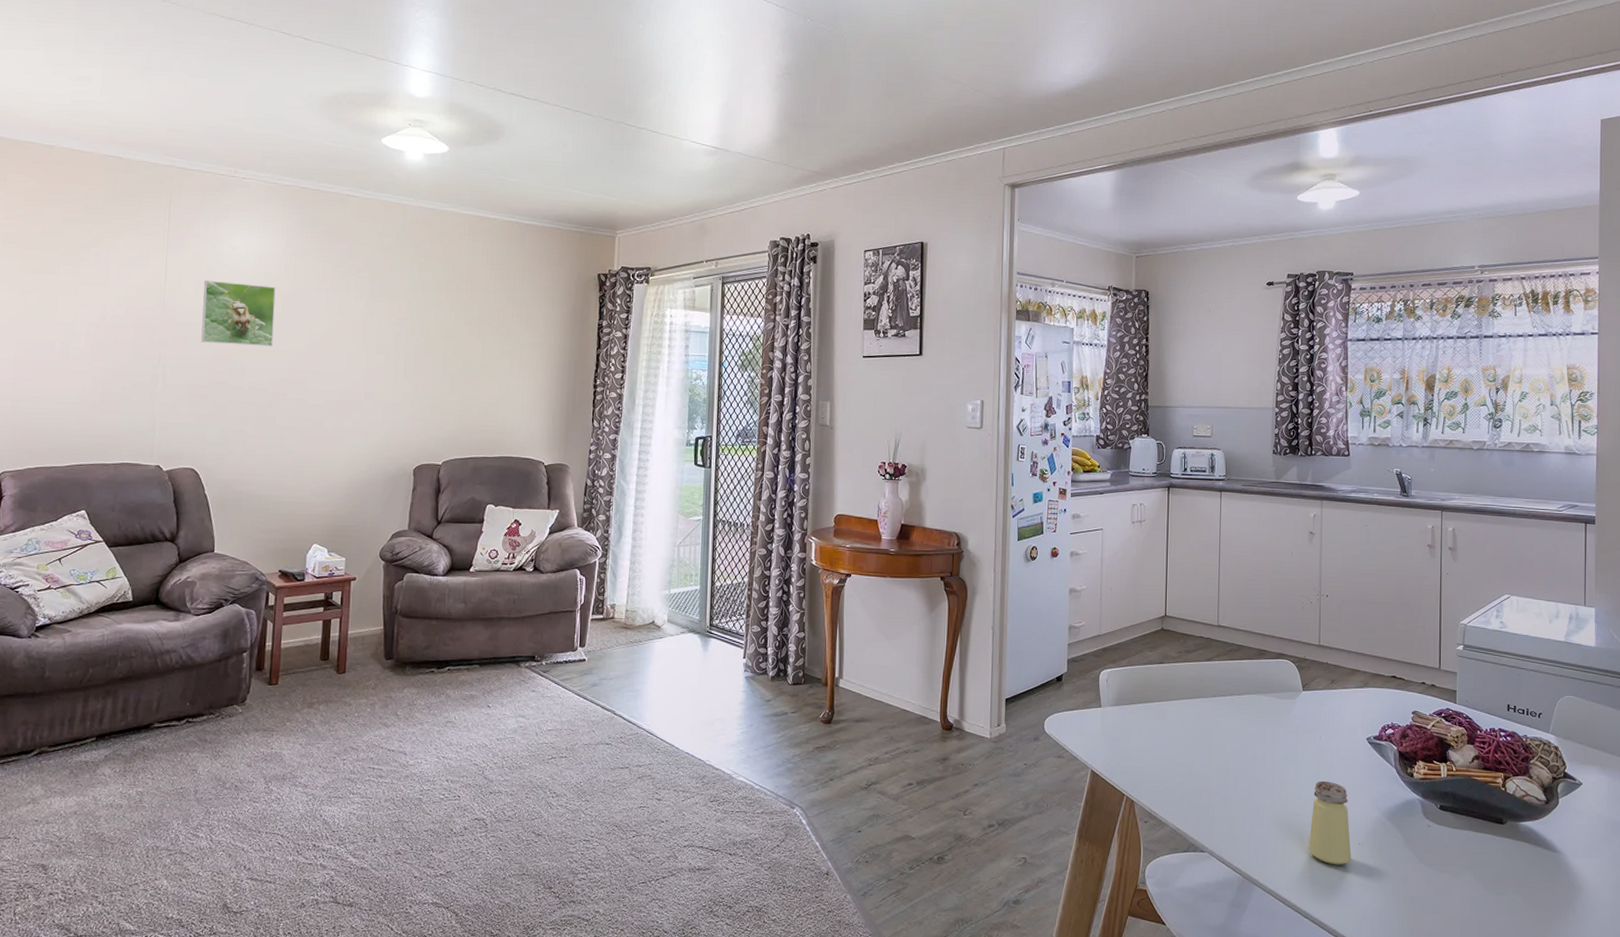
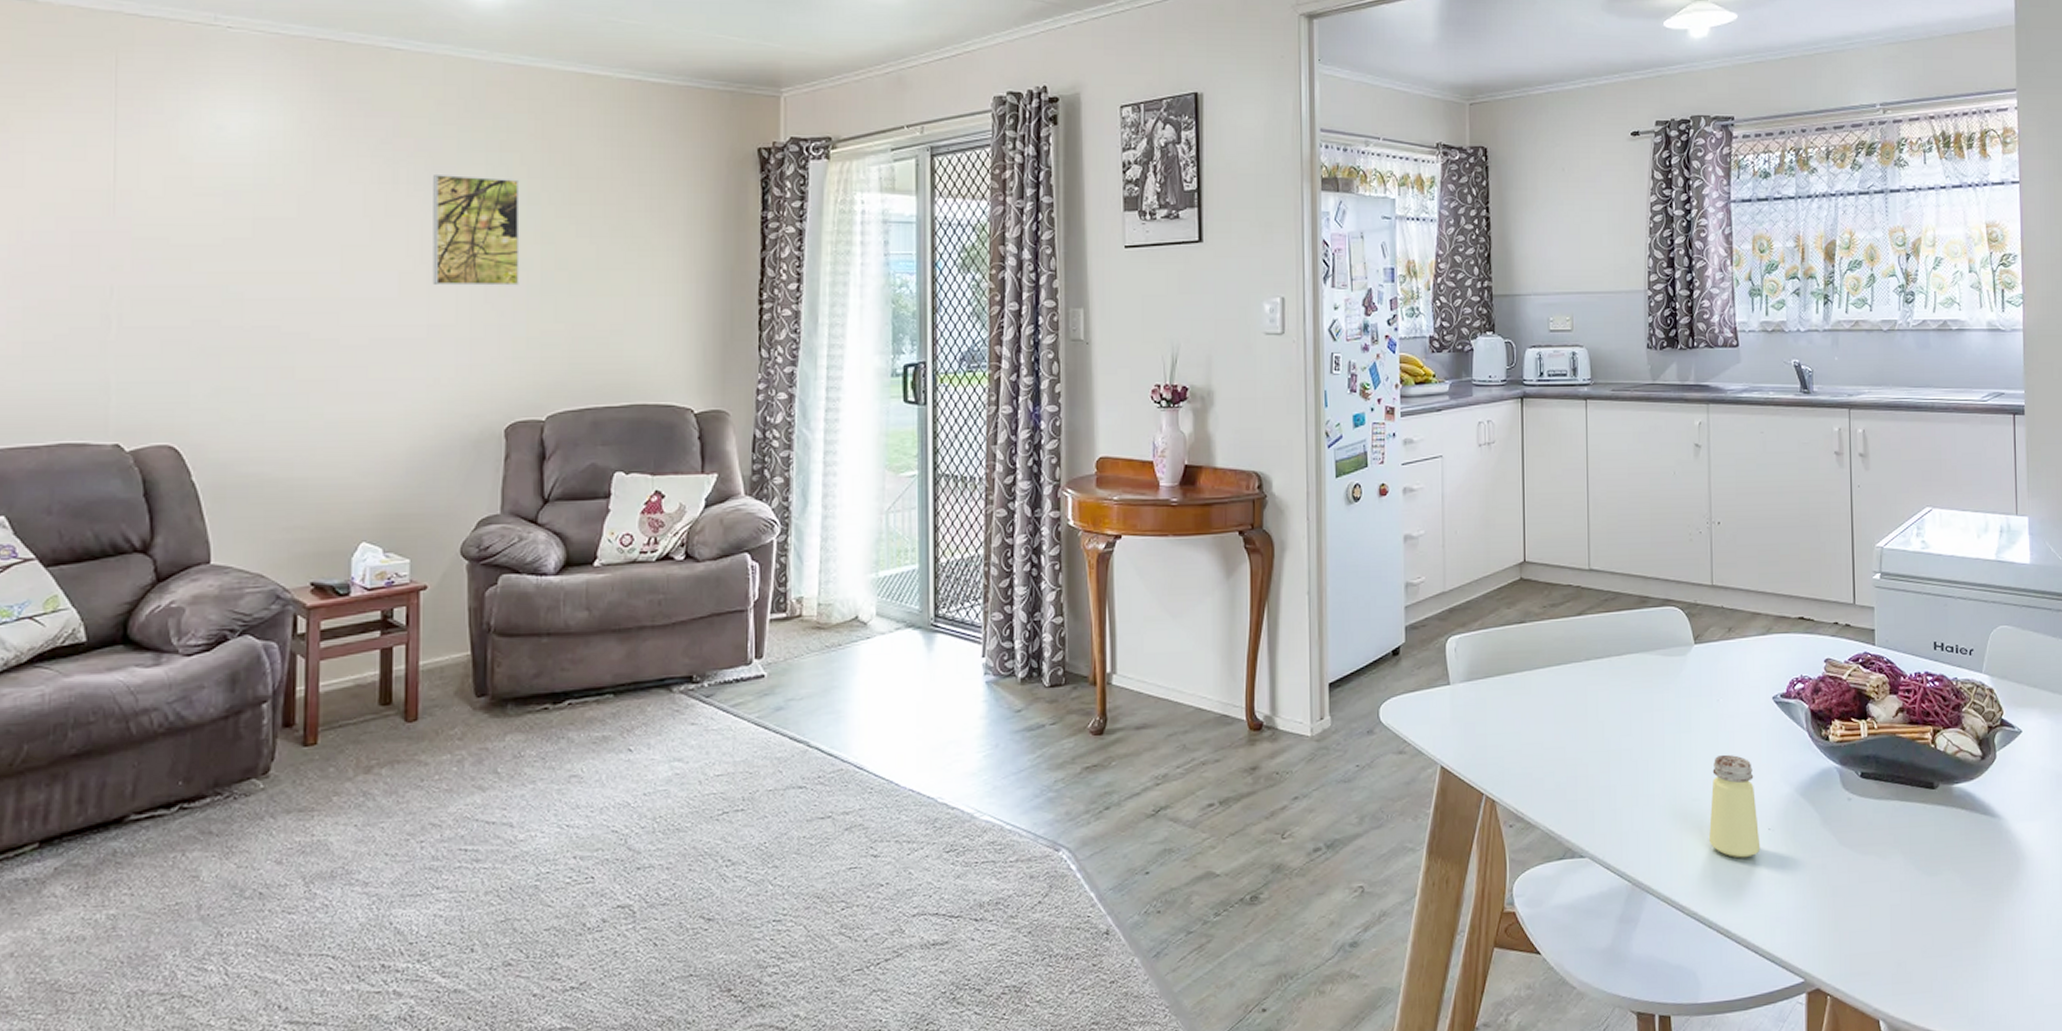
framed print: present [201,280,276,347] -> none [175,174,286,266]
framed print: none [369,285,432,367] -> present [432,173,520,286]

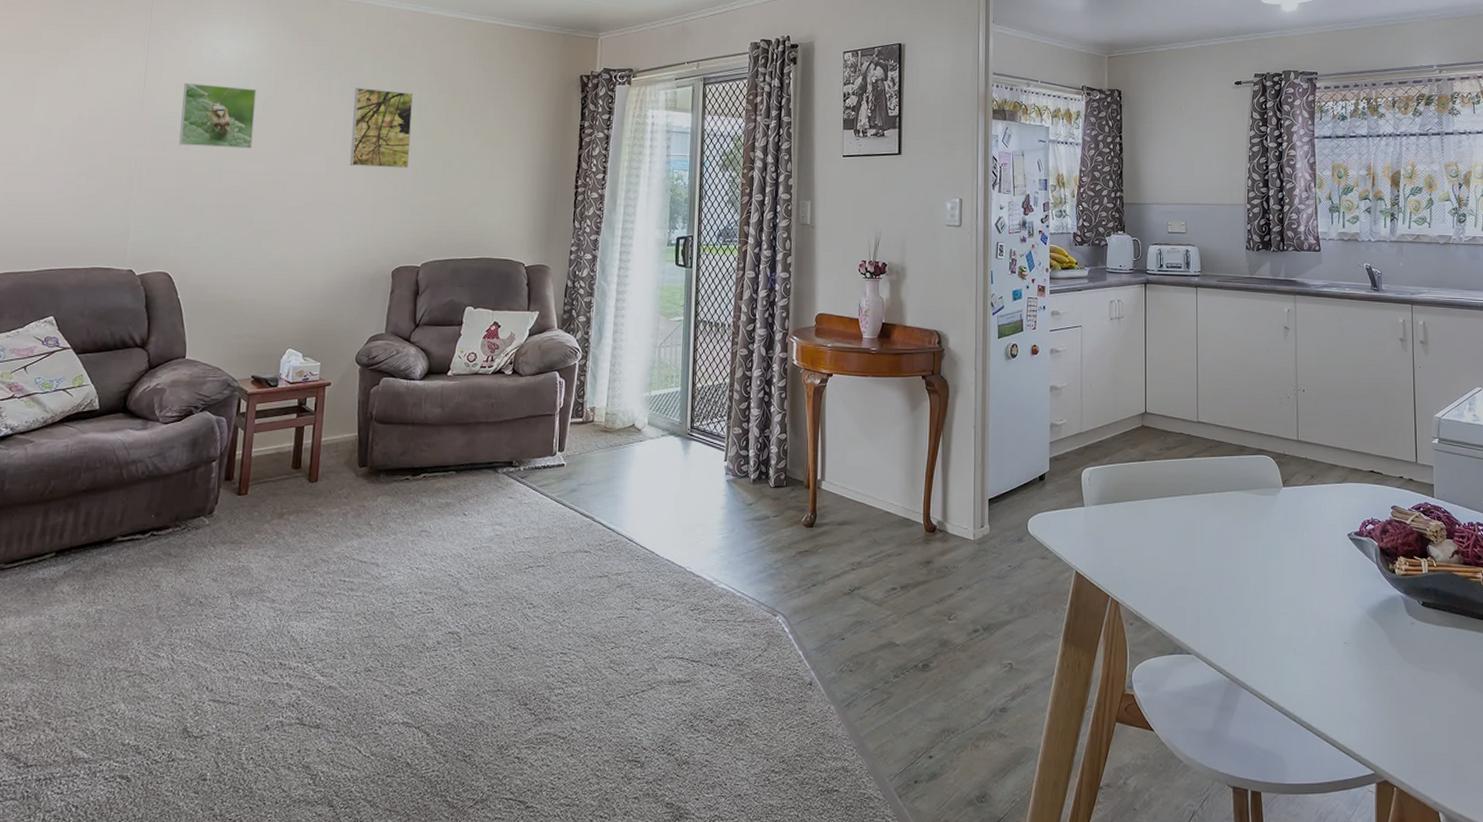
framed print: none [175,174,286,266] -> present [179,82,257,149]
saltshaker: present [1708,754,1761,858] -> none [1293,578,1337,665]

